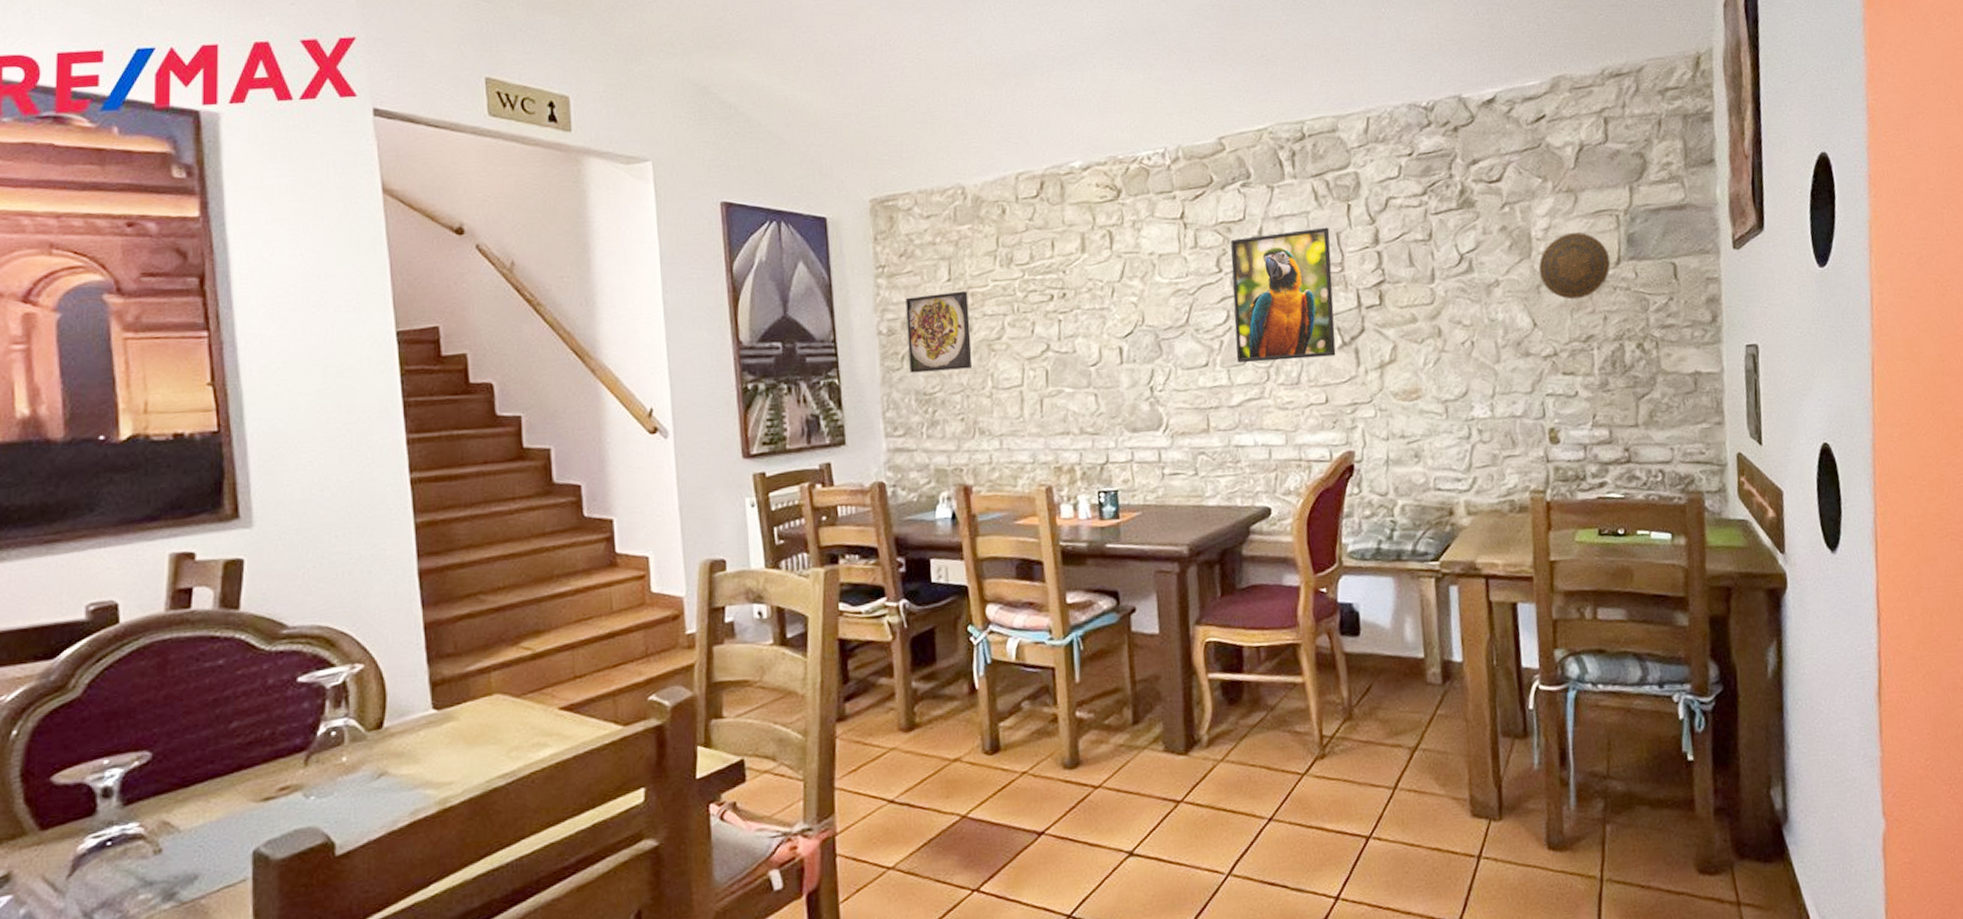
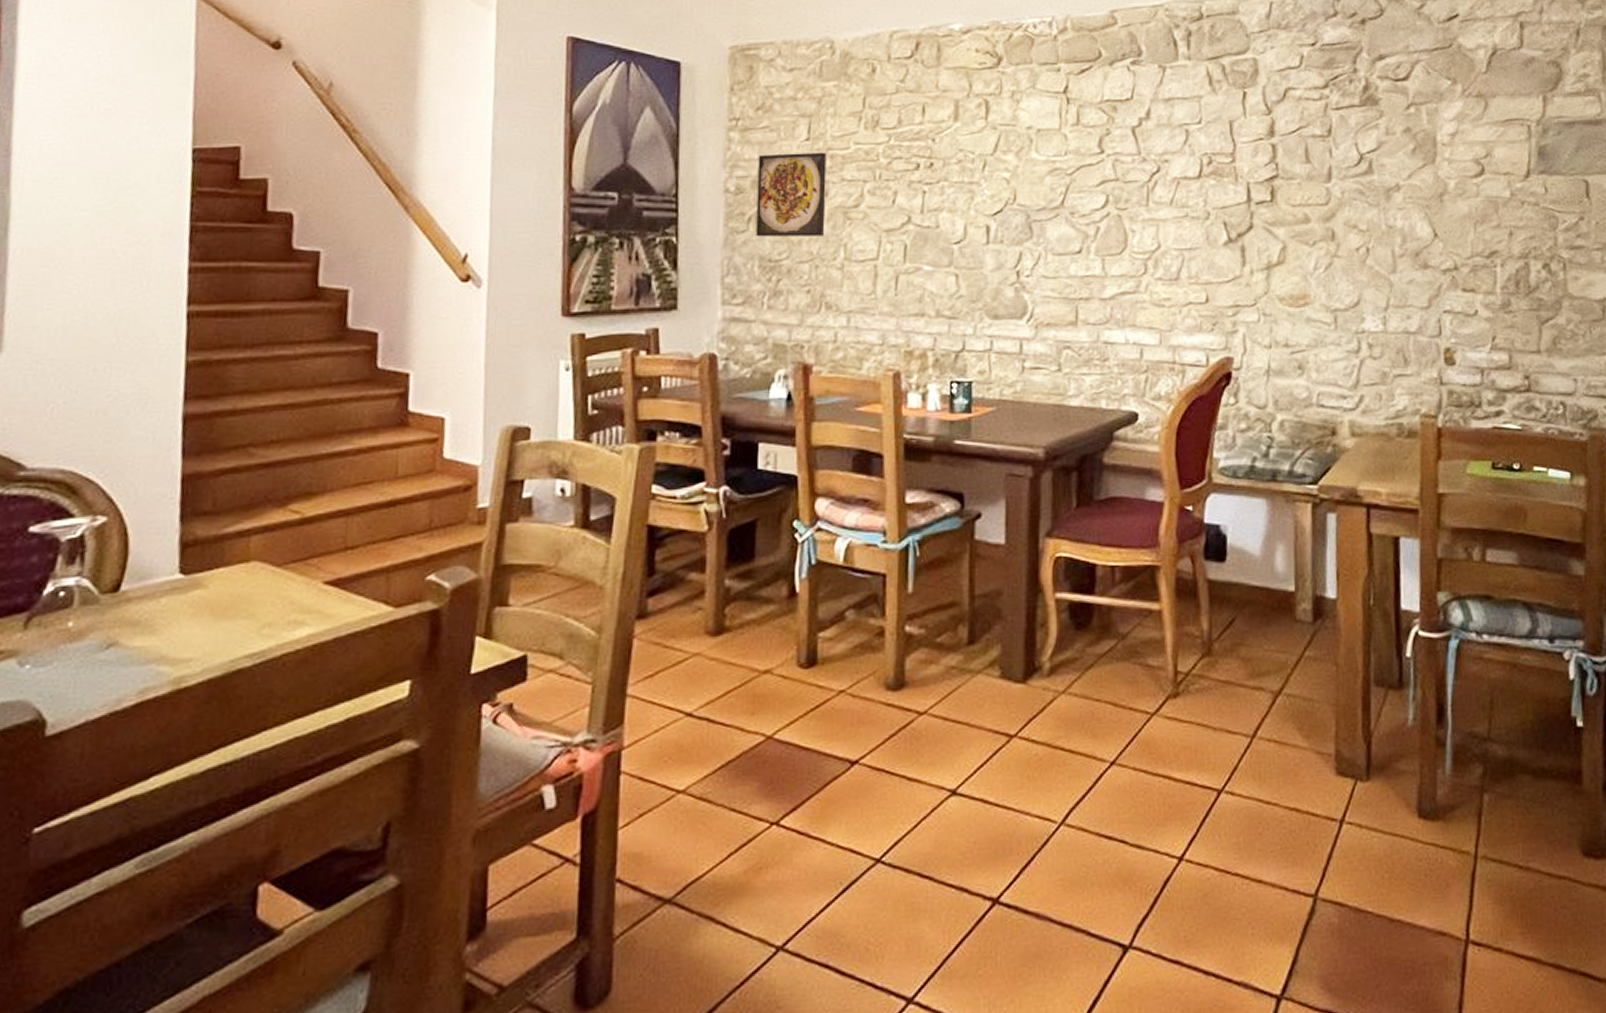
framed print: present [1230,227,1336,363] -> none [1112,114,1222,253]
decorative plate: present [1538,232,1611,300] -> none [1442,141,1520,211]

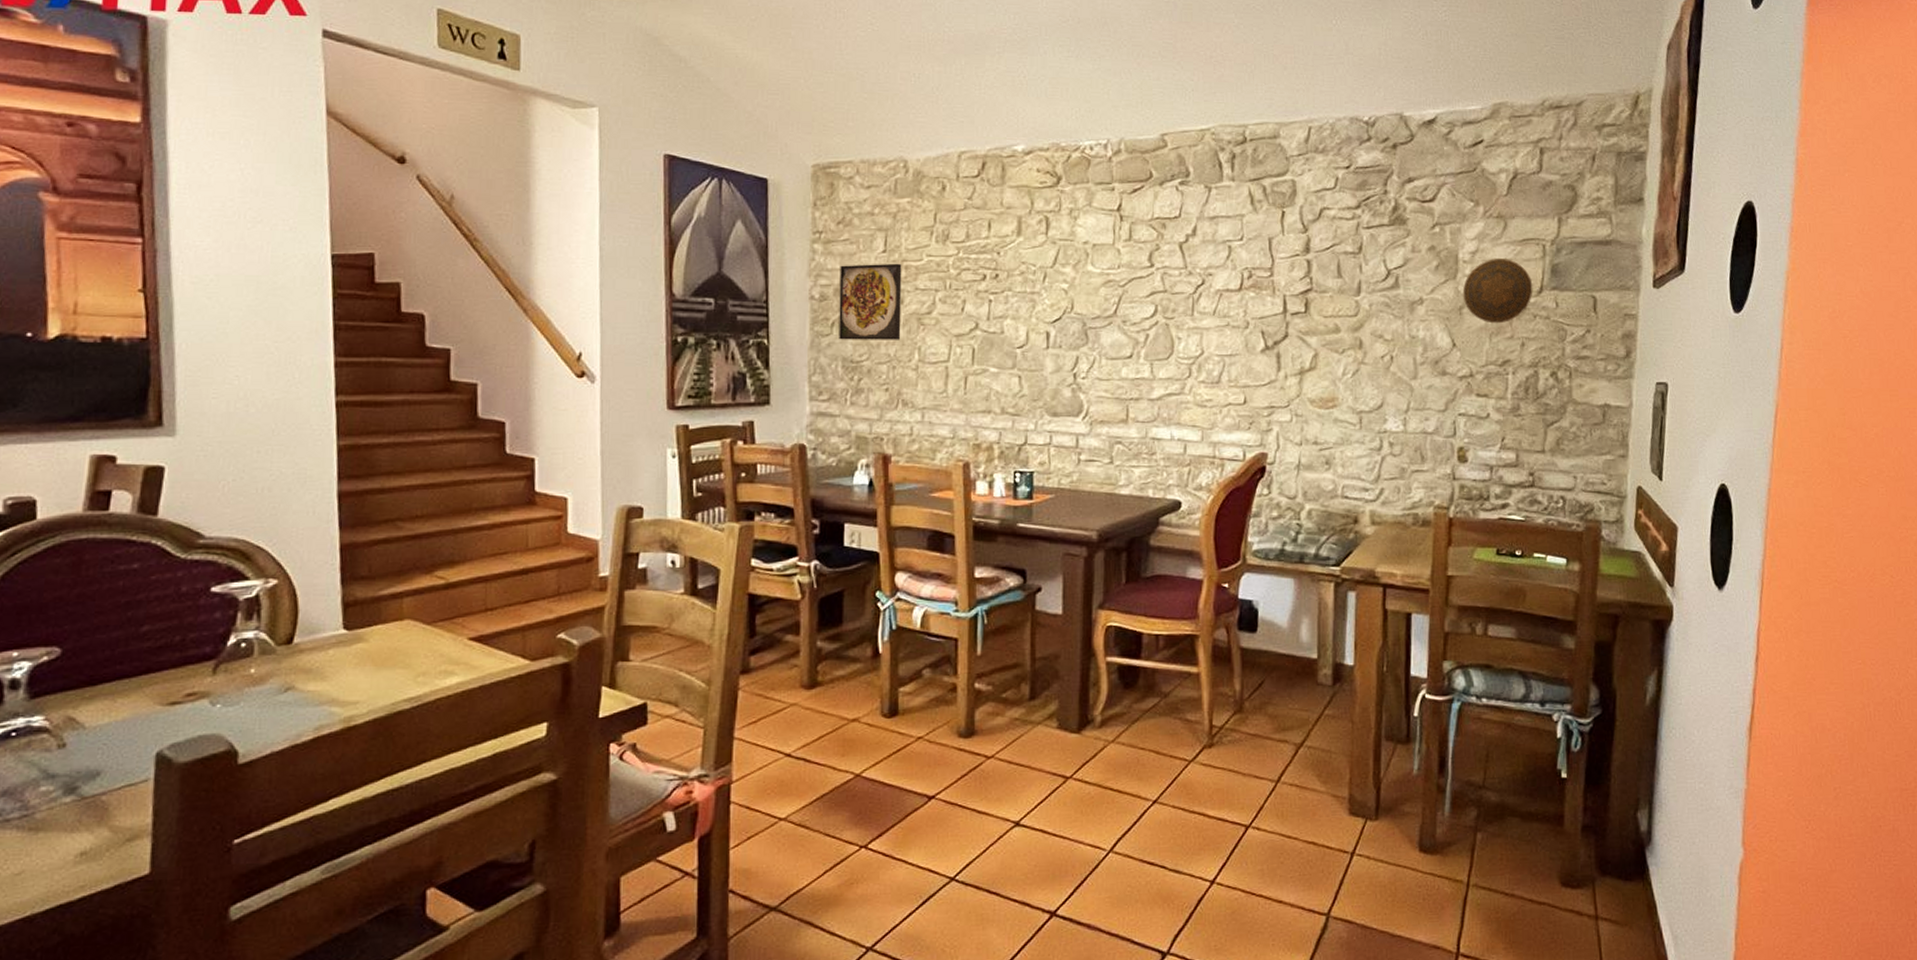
decorative plate: none [1442,141,1520,211] -> present [1462,259,1533,324]

